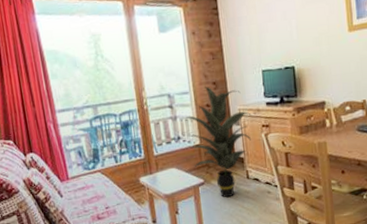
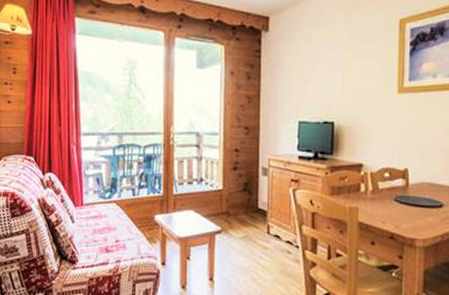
indoor plant: present [183,86,254,198] -> none [209,130,284,251]

